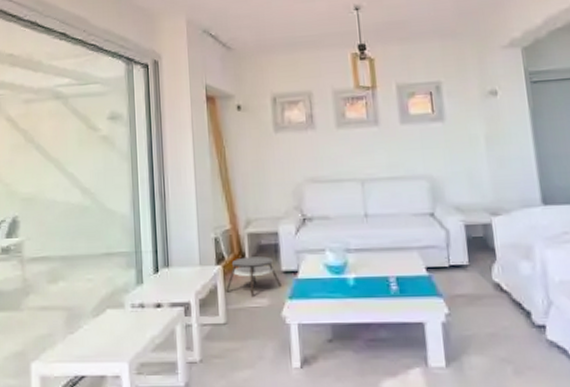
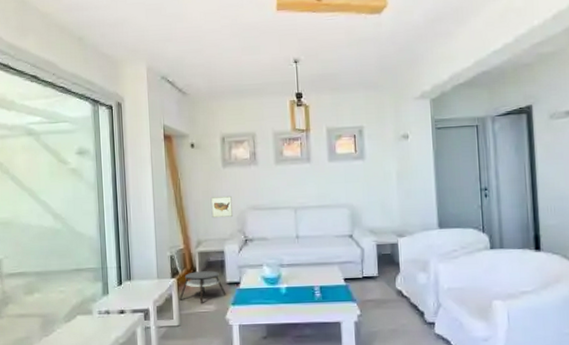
wall art: none [261,165,287,193] -> present [210,195,233,219]

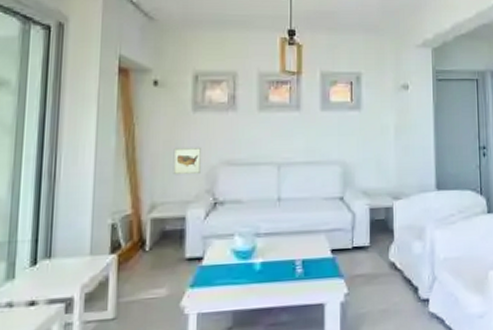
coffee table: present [178,271,226,304] -> none [117,243,184,288]

